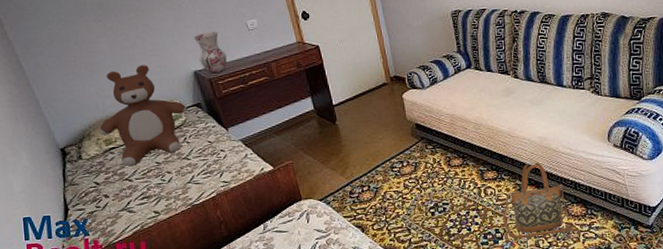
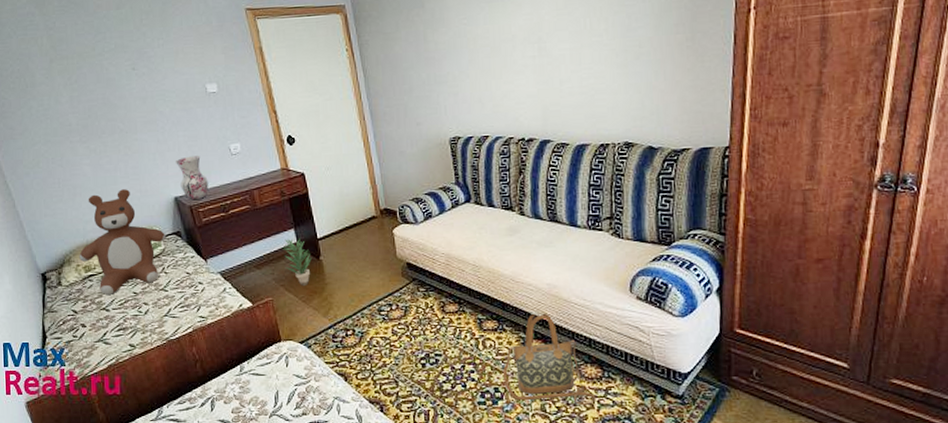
potted plant: none [300,106,328,149] -> present [282,239,312,286]

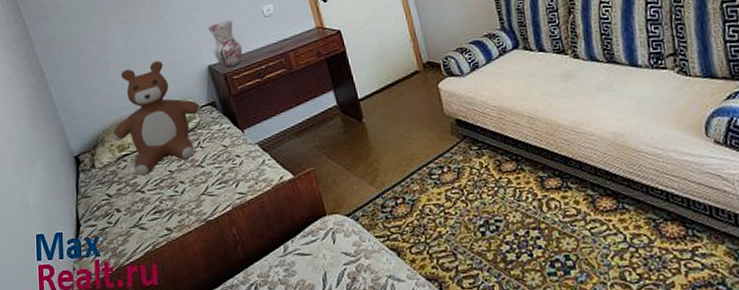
potted plant: present [282,239,312,286] -> none [322,101,354,152]
handbag: present [502,313,596,405] -> none [572,165,682,270]

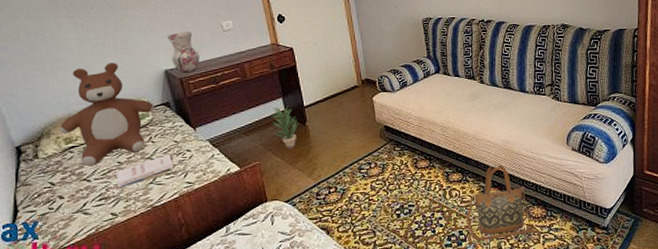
books: none [168,161,224,199] -> present [116,154,173,188]
potted plant: none [322,101,354,152] -> present [271,107,298,149]
handbag: none [572,165,682,270] -> present [466,164,542,241]

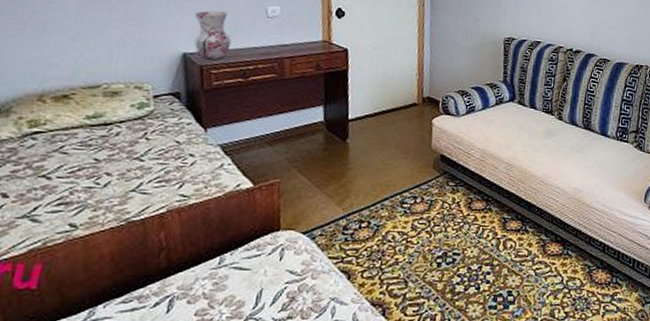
teddy bear: present [60,63,155,166] -> none [24,34,160,159]
books: present [116,154,173,188] -> none [85,156,170,192]
potted plant: present [271,107,298,149] -> none [304,116,337,169]
handbag: present [466,164,542,241] -> none [518,216,603,310]

